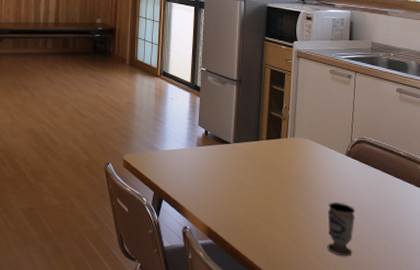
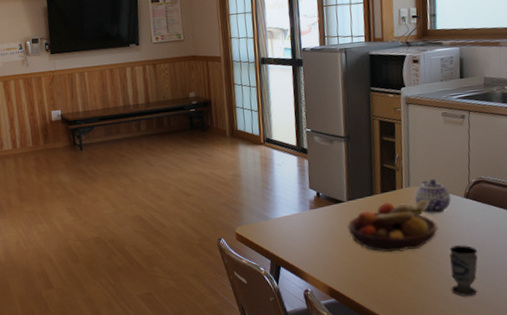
fruit bowl: none [231,149,318,201] -> present [347,199,438,253]
teapot: none [298,133,333,168] -> present [414,179,451,214]

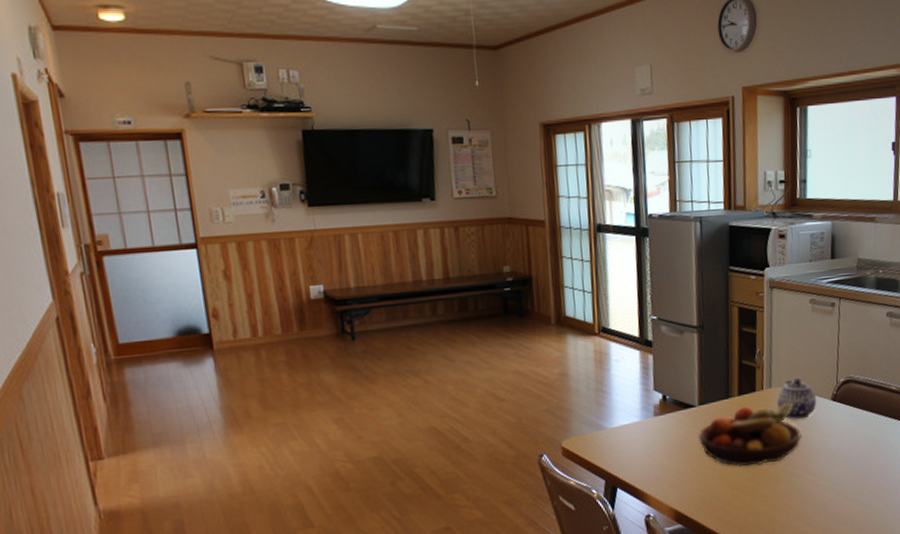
cup: present [449,245,478,297] -> none [813,455,844,515]

